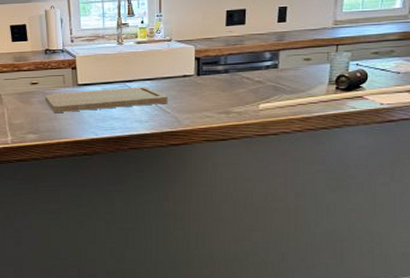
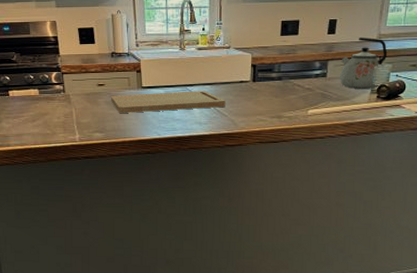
kettle: none [293,25,346,80] -> present [340,38,388,89]

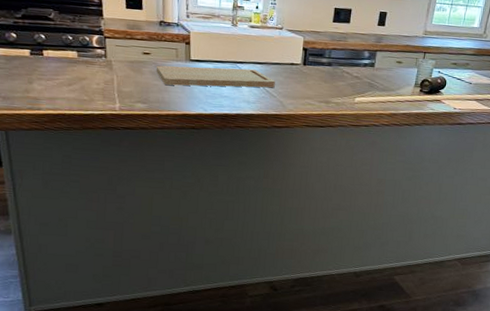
kettle: present [340,38,388,89] -> none [387,32,432,83]

